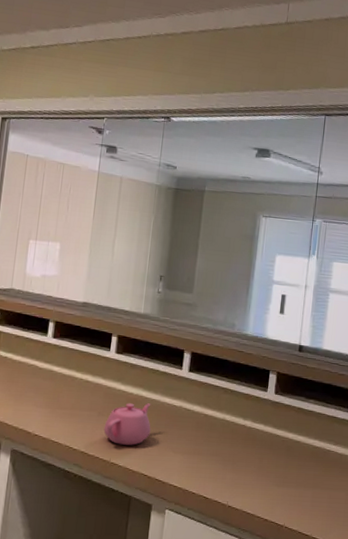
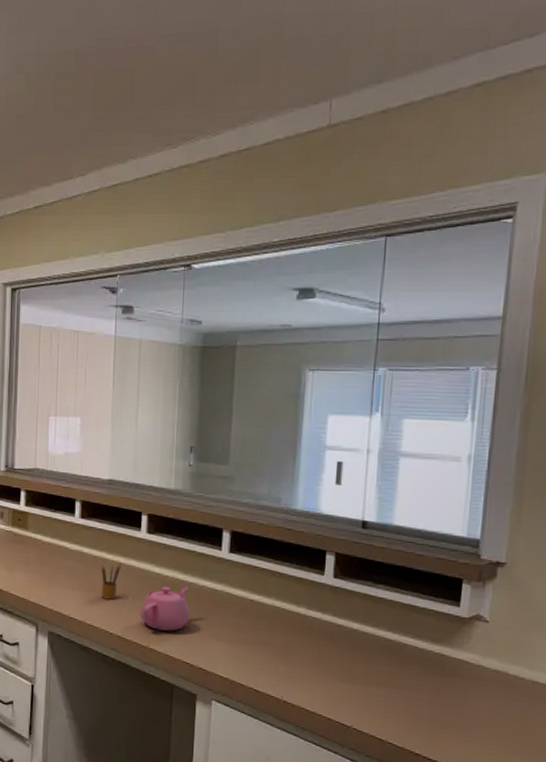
pencil box: none [67,380,90,417] -> present [101,562,121,600]

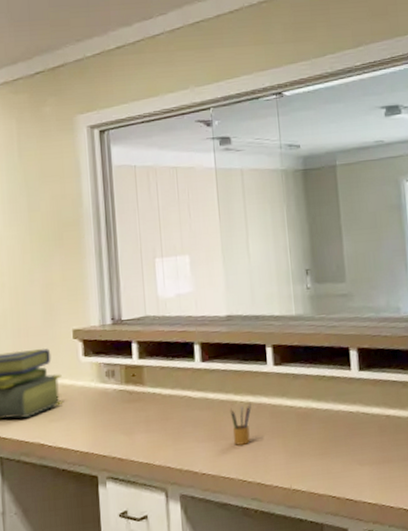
teapot: present [140,586,190,631] -> none [277,415,330,468]

